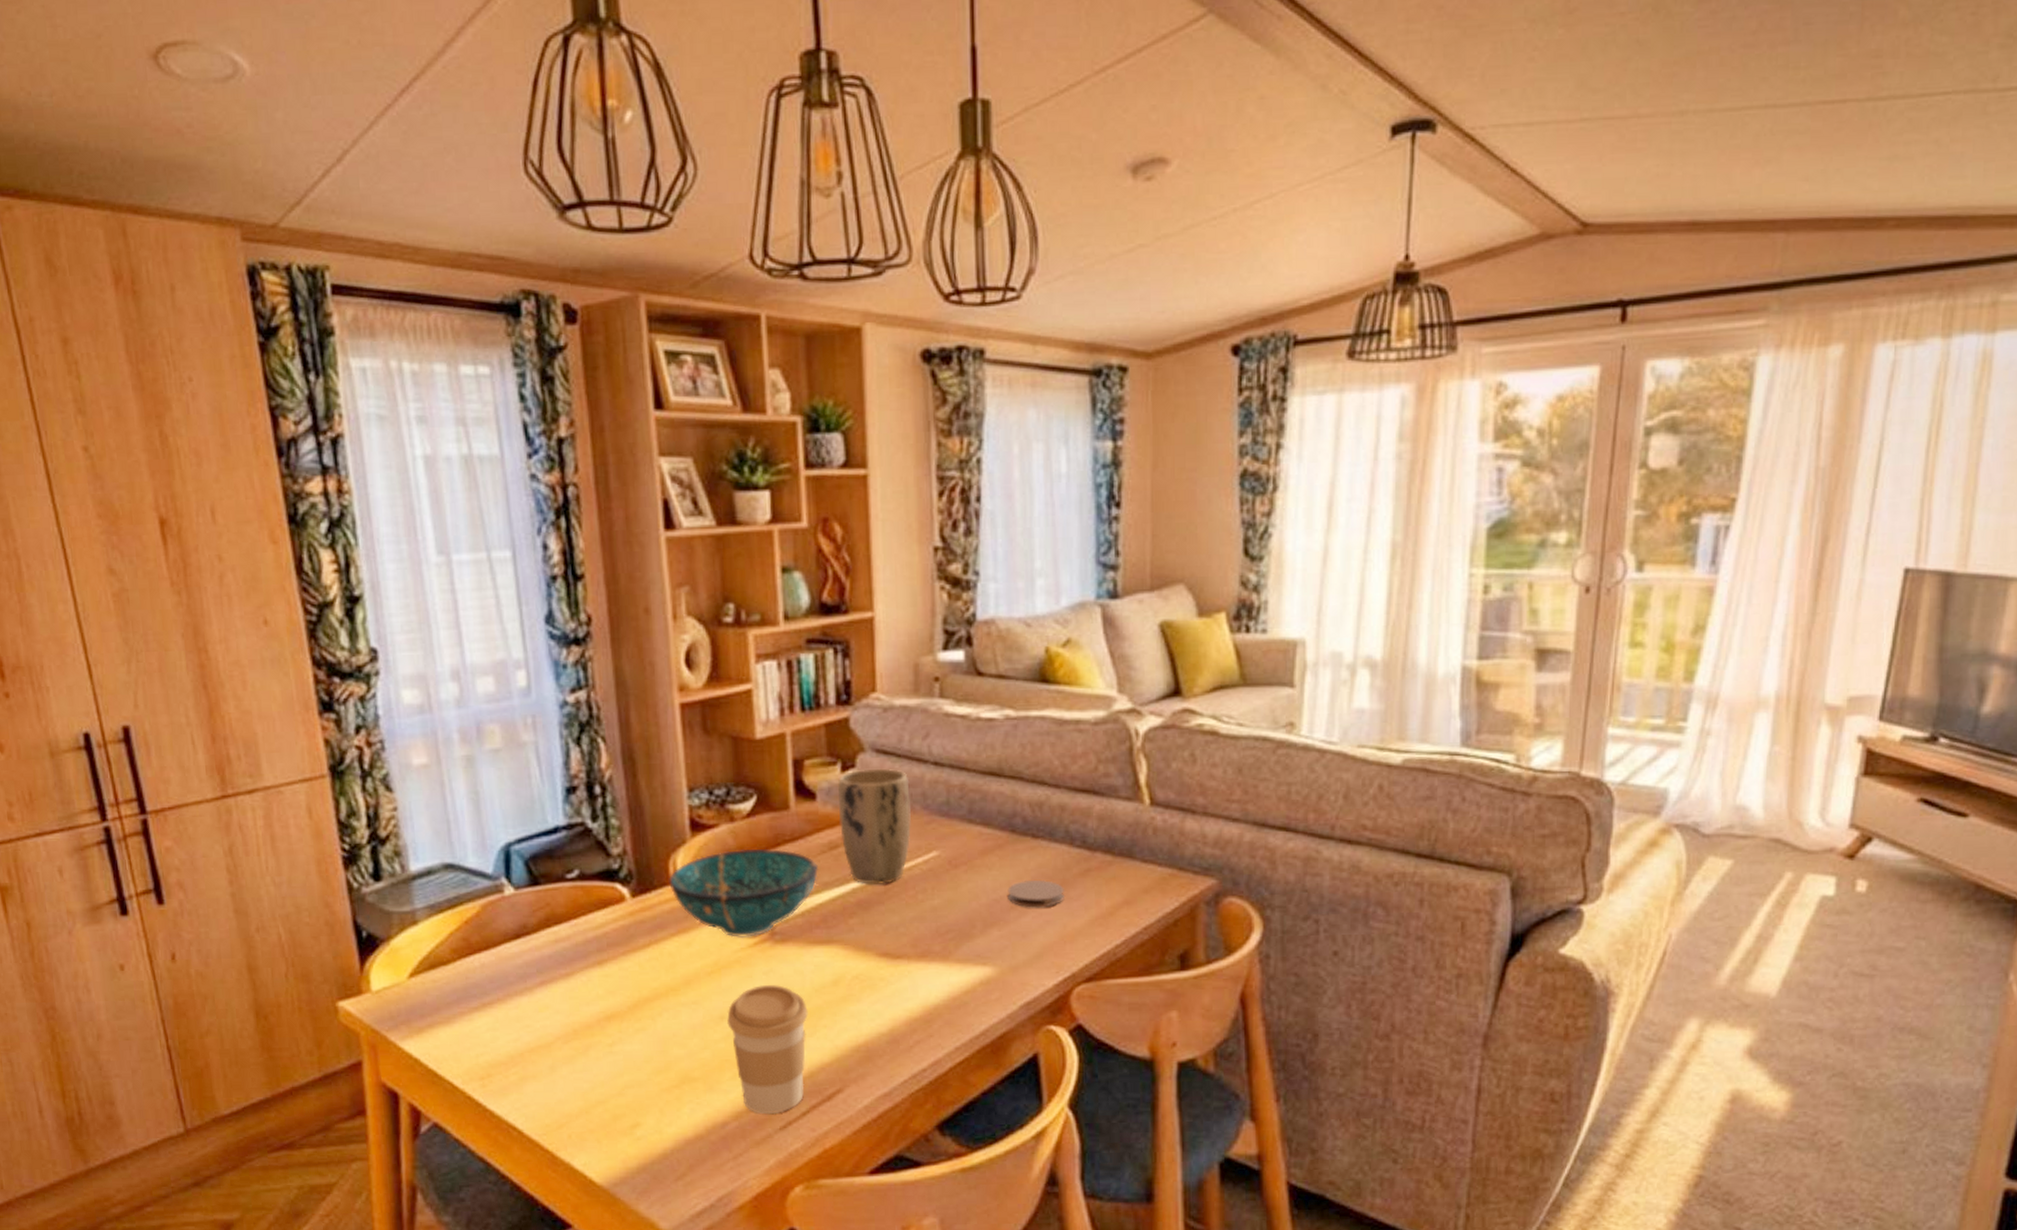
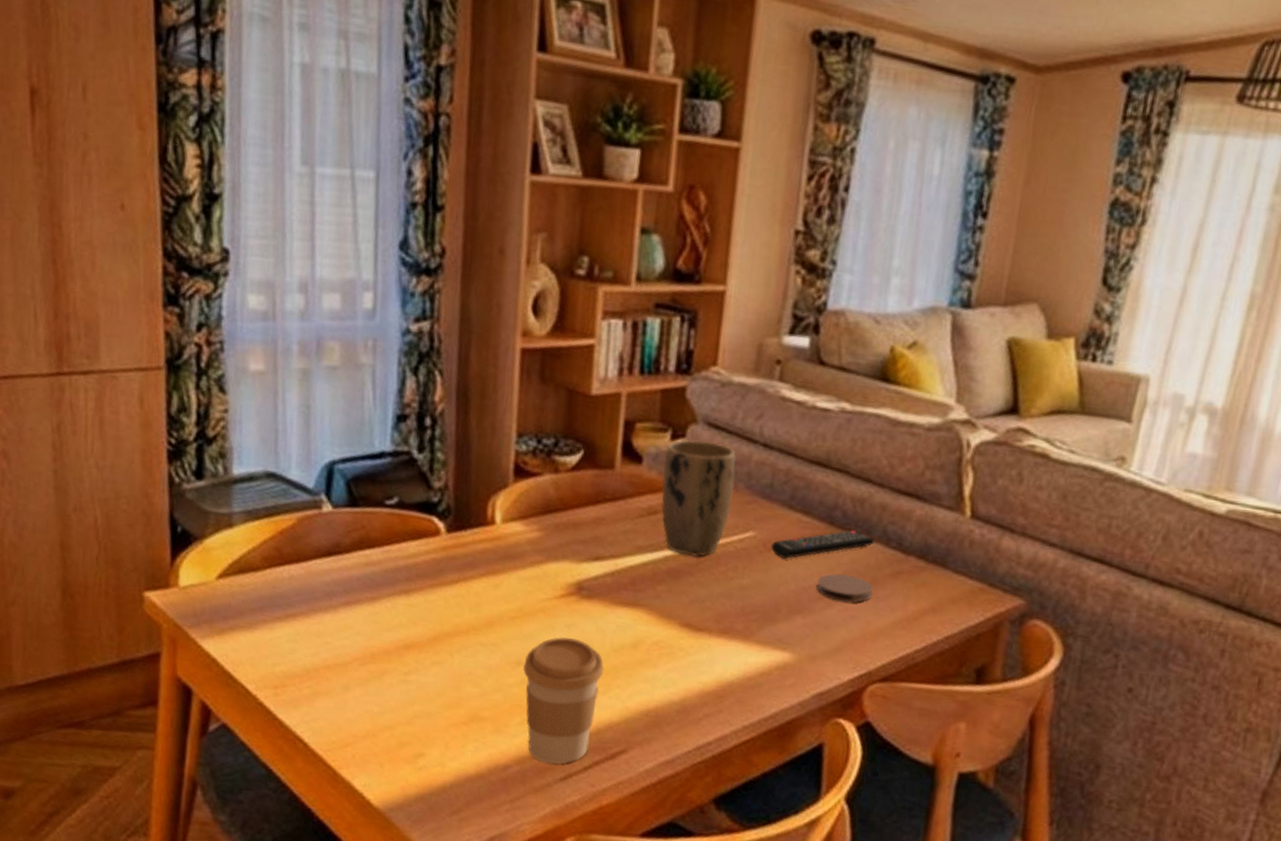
decorative bowl: present [669,848,819,938] -> none [485,500,635,590]
remote control: none [957,835,1058,873] -> present [771,530,874,559]

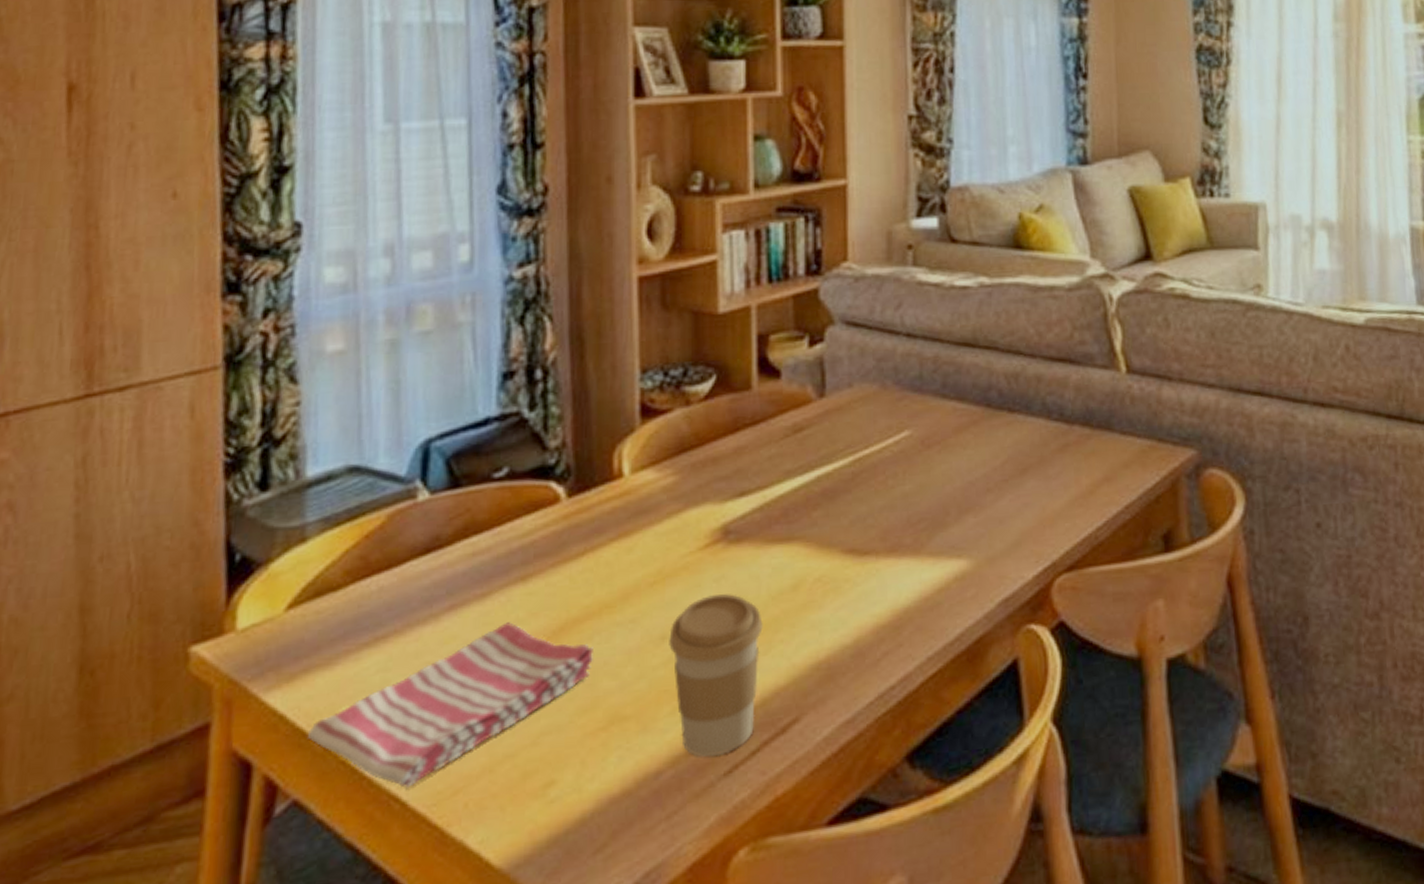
dish towel: none [234,624,461,734] -> present [308,622,593,788]
plant pot: present [661,440,737,557] -> none [805,341,882,471]
remote control: present [771,530,874,559] -> none [930,409,1035,454]
coaster: present [816,573,874,603] -> none [983,458,1043,490]

